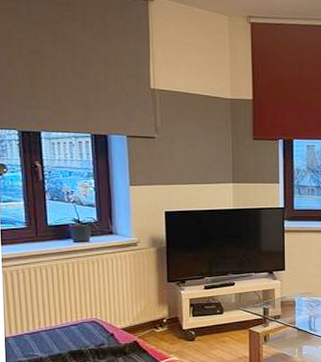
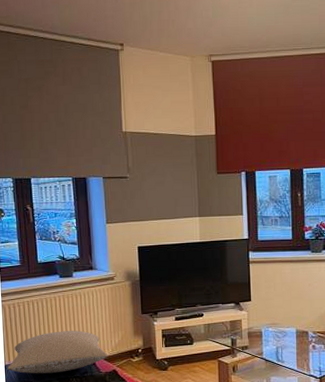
pillow: none [7,299,128,347] -> present [7,330,108,374]

